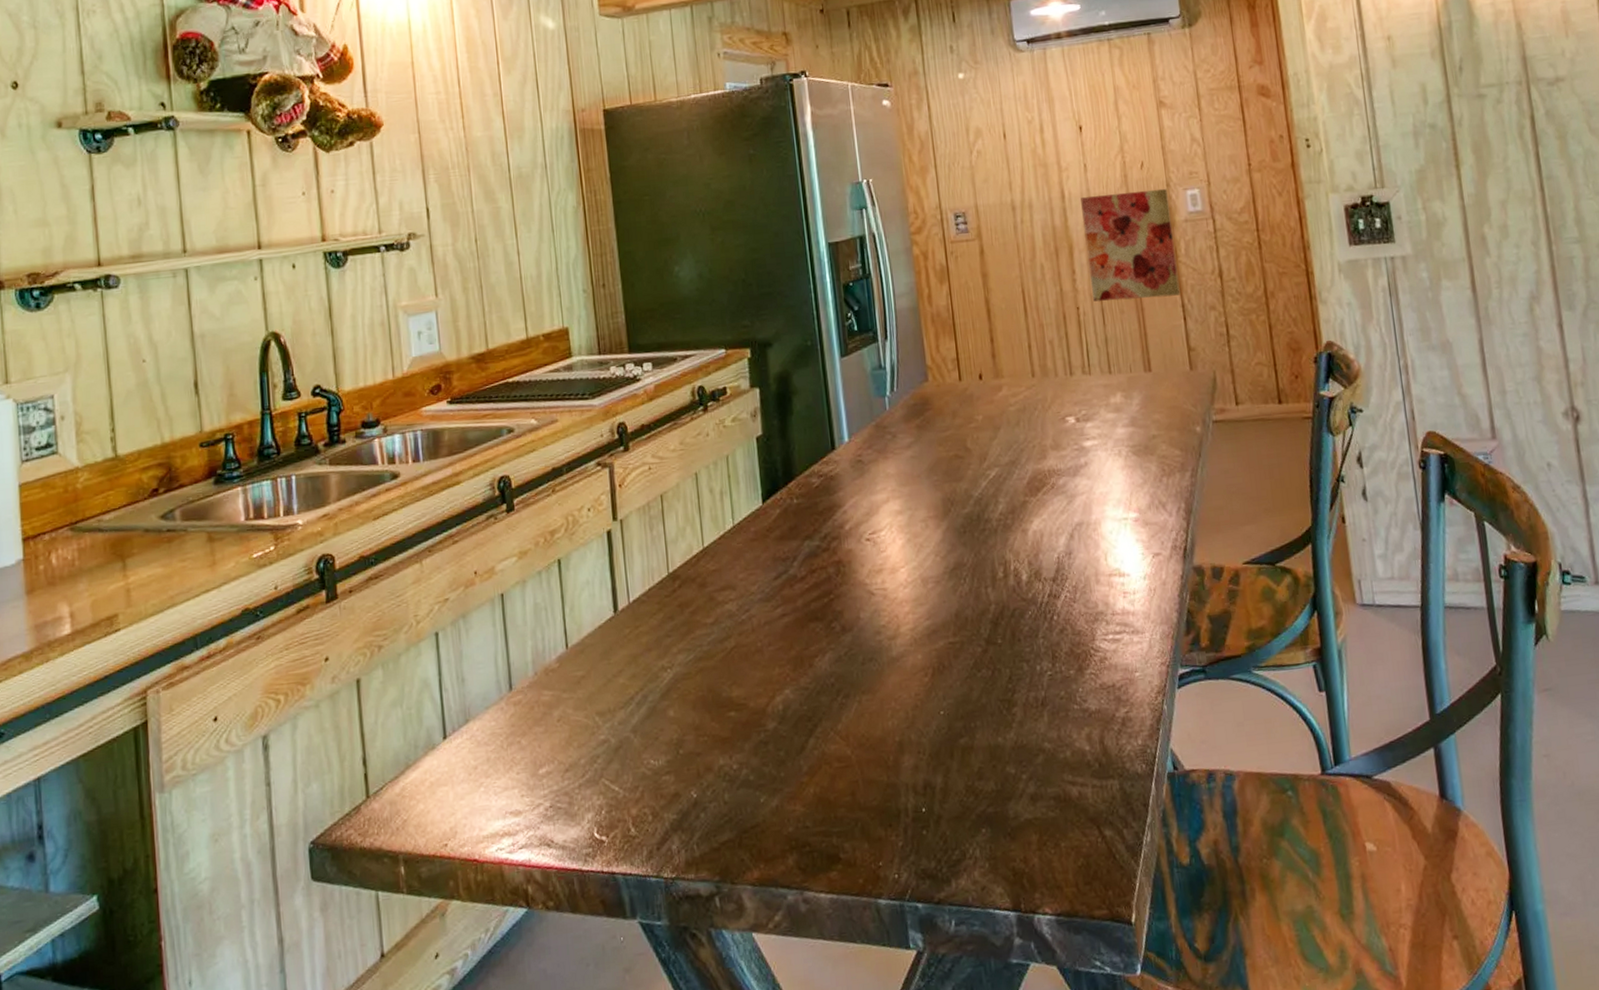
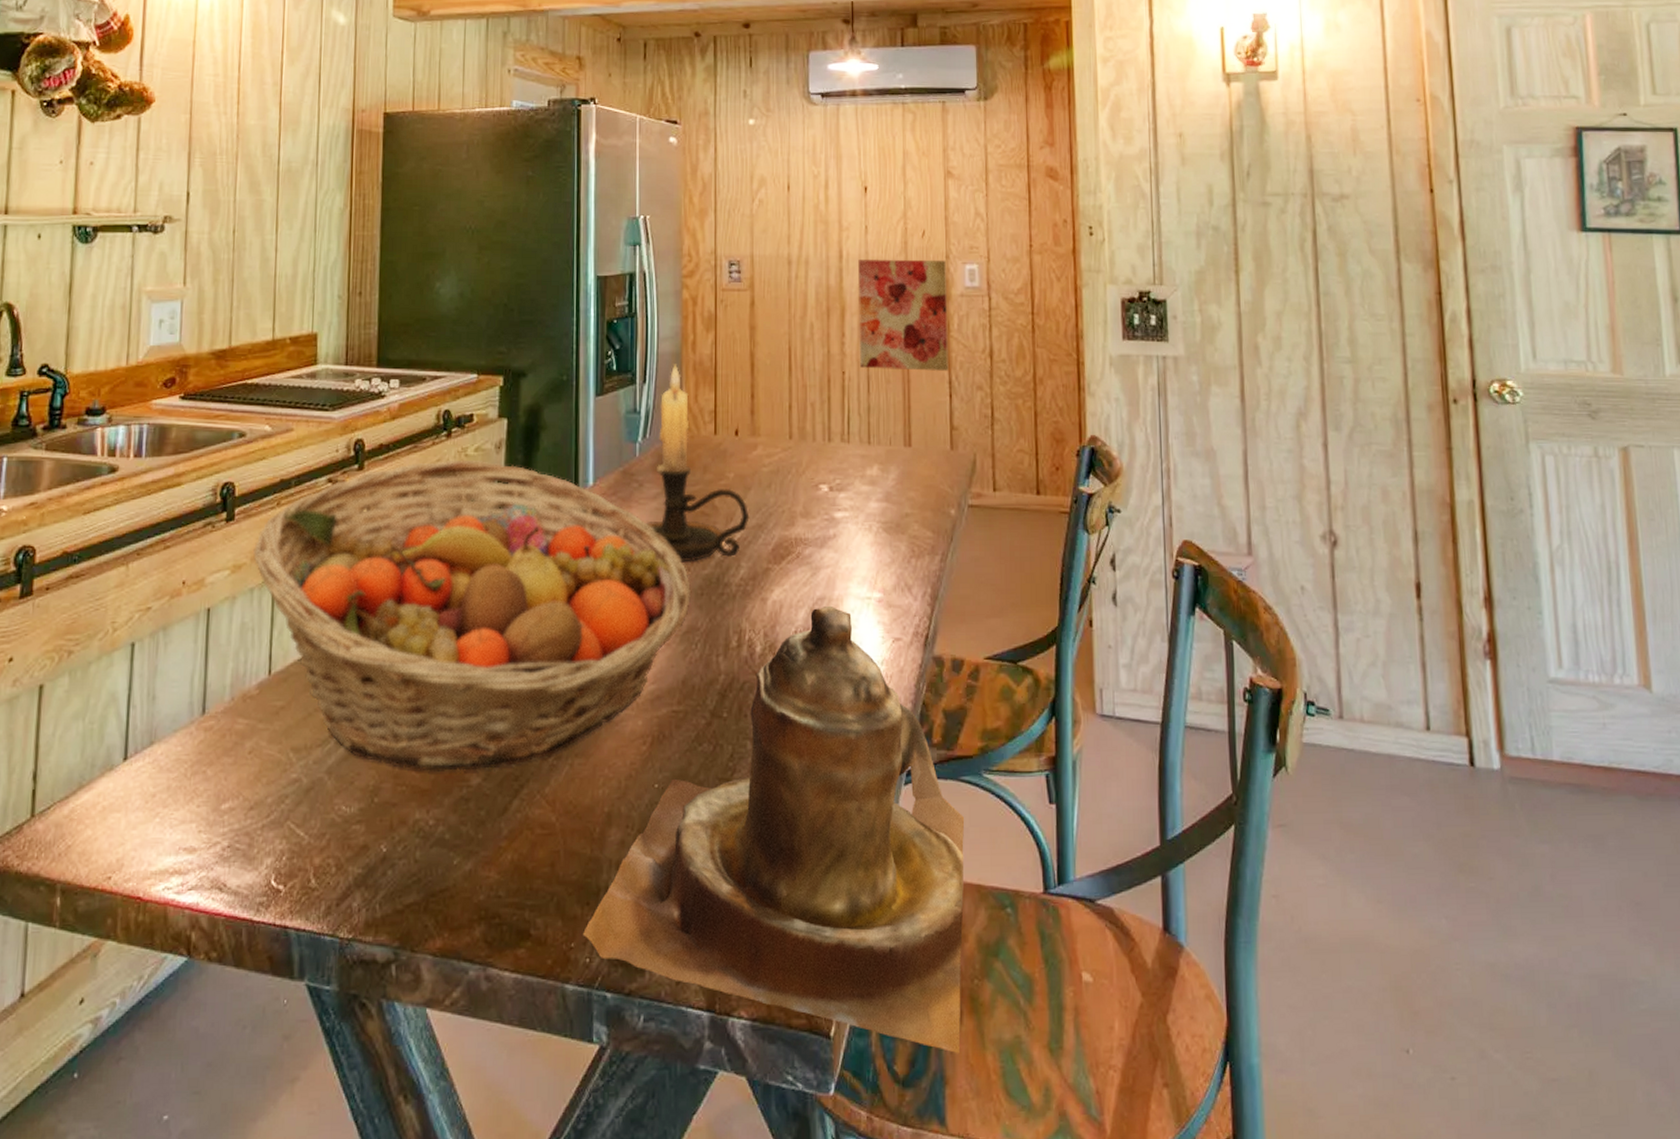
fruit basket: none [535,430,955,721] -> present [252,459,692,773]
teapot: none [889,529,1256,928] -> present [583,605,965,1054]
candle holder: none [903,318,1002,505] -> present [646,364,750,563]

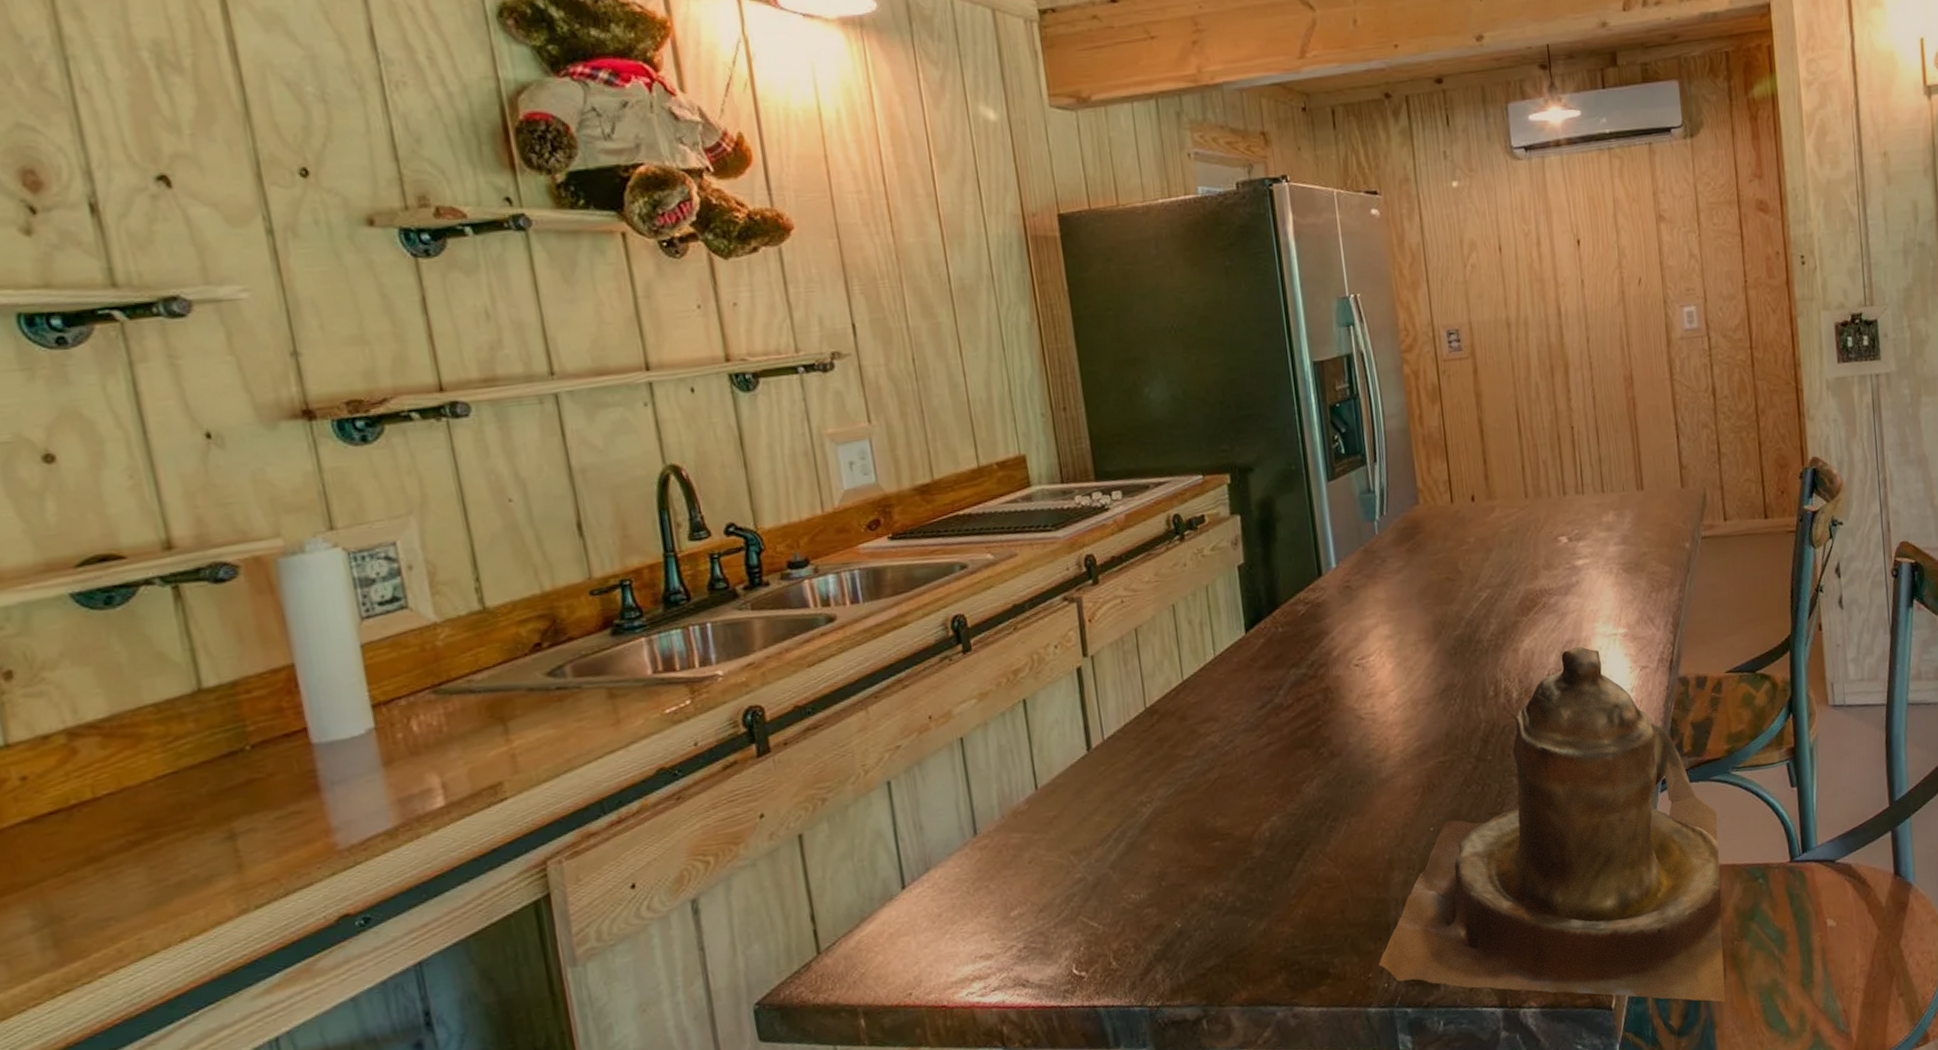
fruit basket: present [252,459,692,773] -> none [996,559,1446,852]
candle holder: present [646,364,750,563] -> none [1393,440,1494,628]
wall art: present [857,259,949,371] -> none [1577,305,1674,421]

